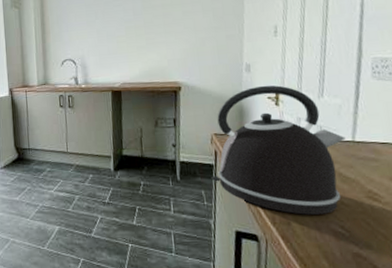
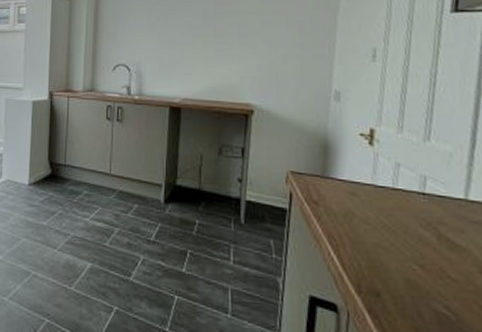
kettle: present [211,85,346,215] -> none [283,119,457,288]

